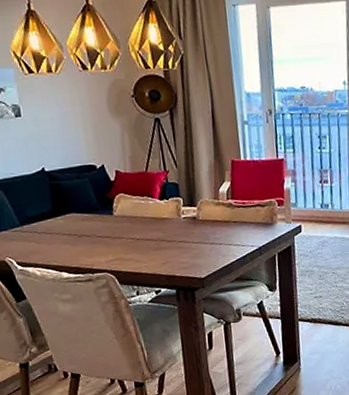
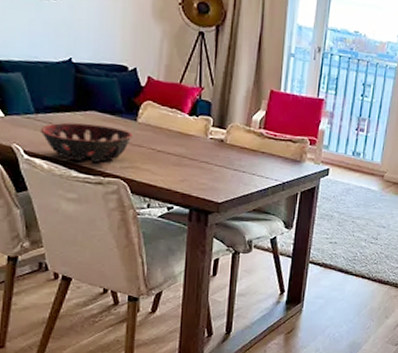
decorative bowl: none [27,224,112,264] -> present [40,122,133,162]

